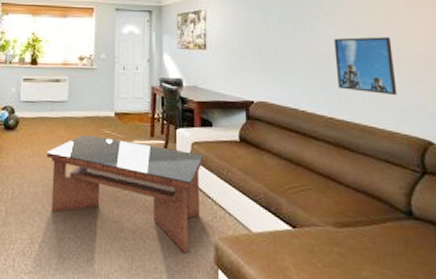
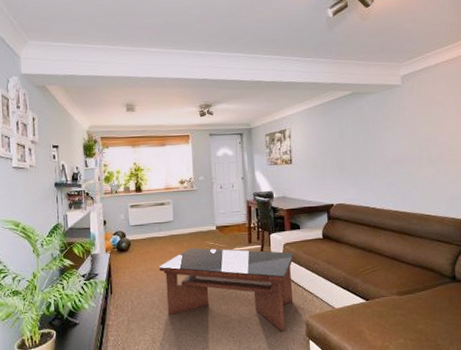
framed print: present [334,37,397,95] -> none [398,140,447,188]

